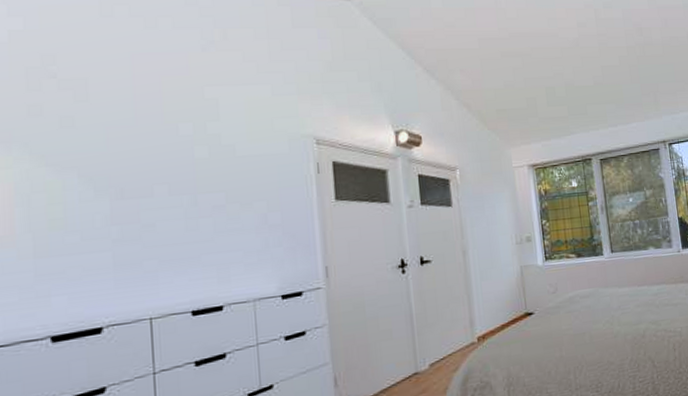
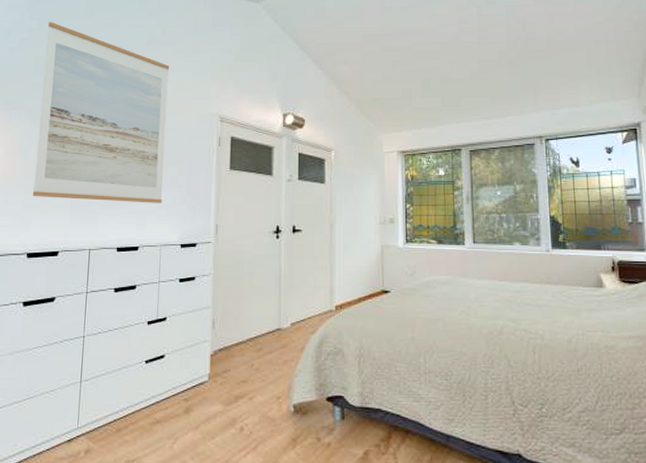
wall art: none [41,19,250,261] -> present [32,21,170,203]

